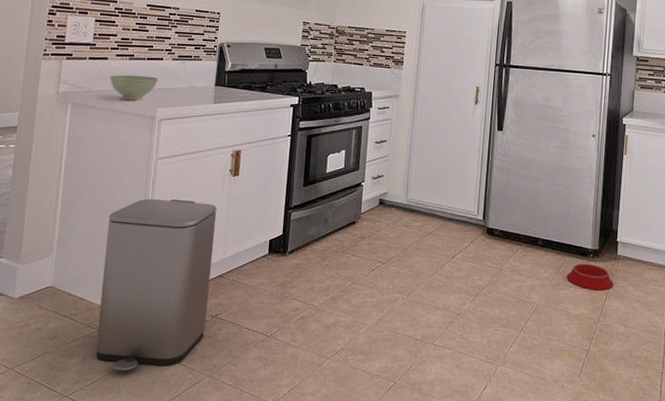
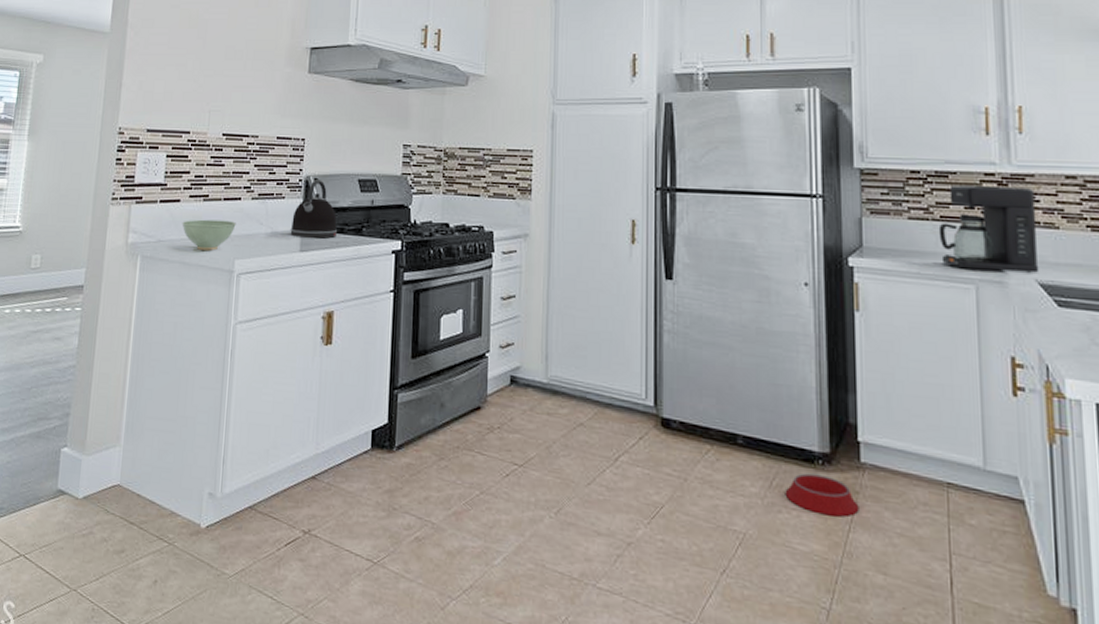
pedal bin: present [96,198,217,372] -> none [168,374,307,601]
kettle: none [205,45,247,94] -> present [290,178,338,239]

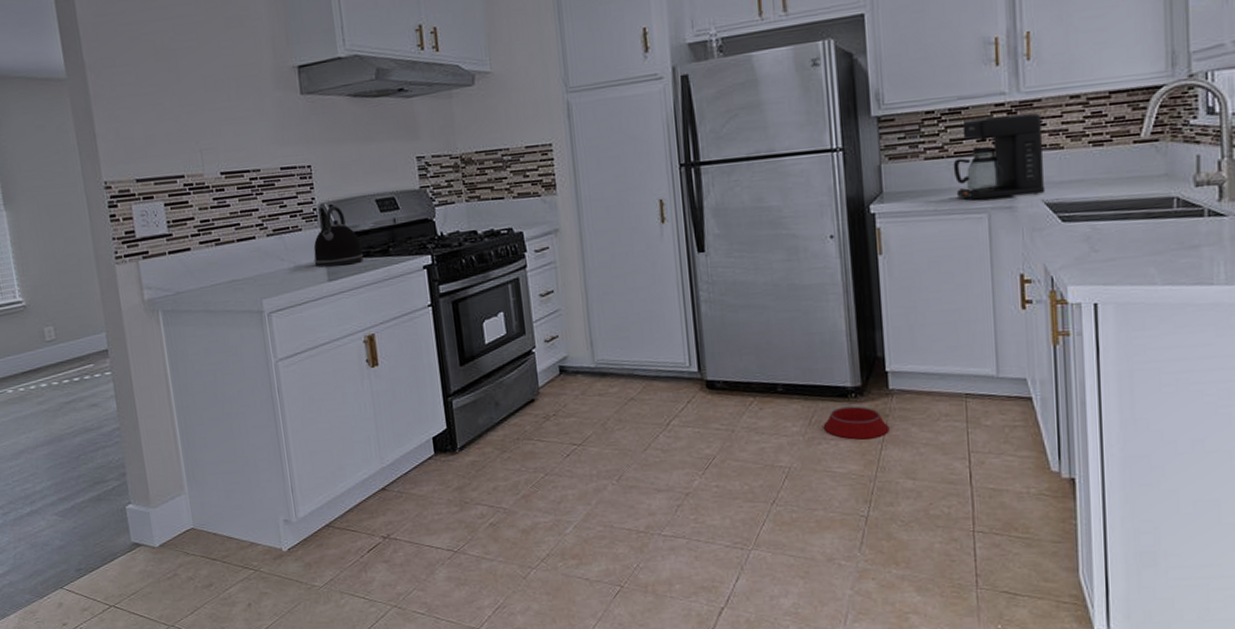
bowl: present [182,219,236,251] -> none [197,261,256,296]

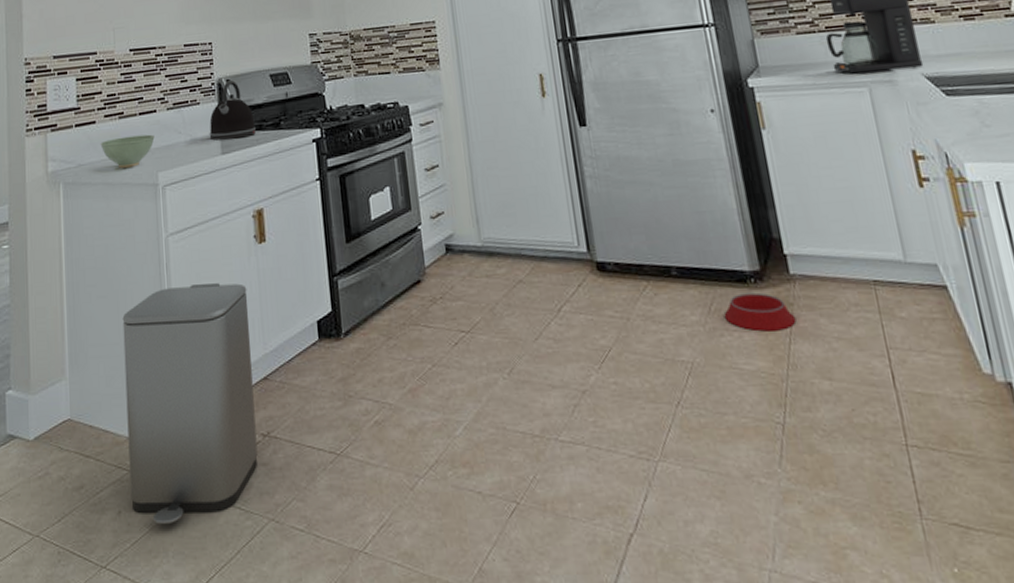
bowl: none [197,261,256,296] -> present [100,134,155,168]
pedal bin: none [237,405,379,614] -> present [122,283,258,525]

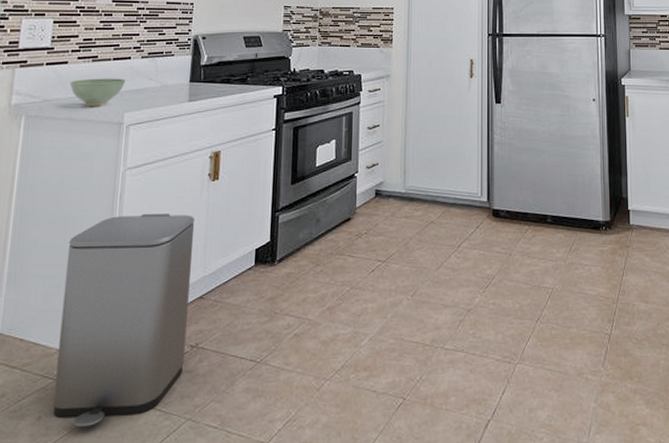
kettle: present [209,79,257,141] -> none [179,37,225,89]
pet bowl: present [724,292,797,332] -> none [580,237,630,266]

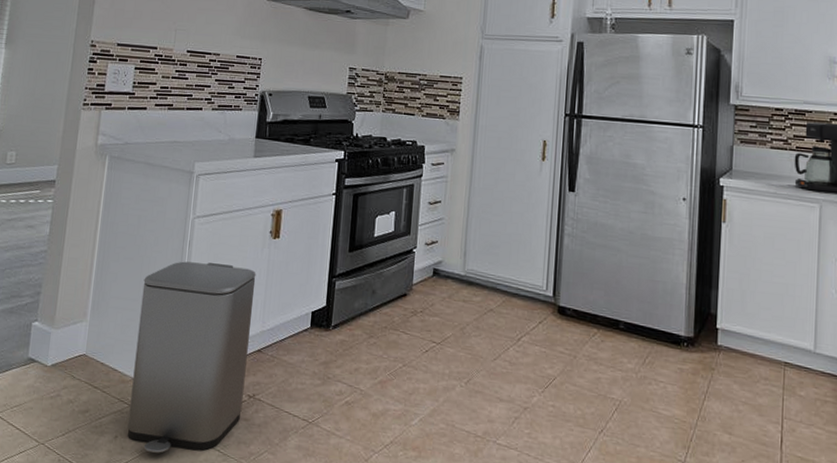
bowl: present [69,78,126,106] -> none [147,125,197,154]

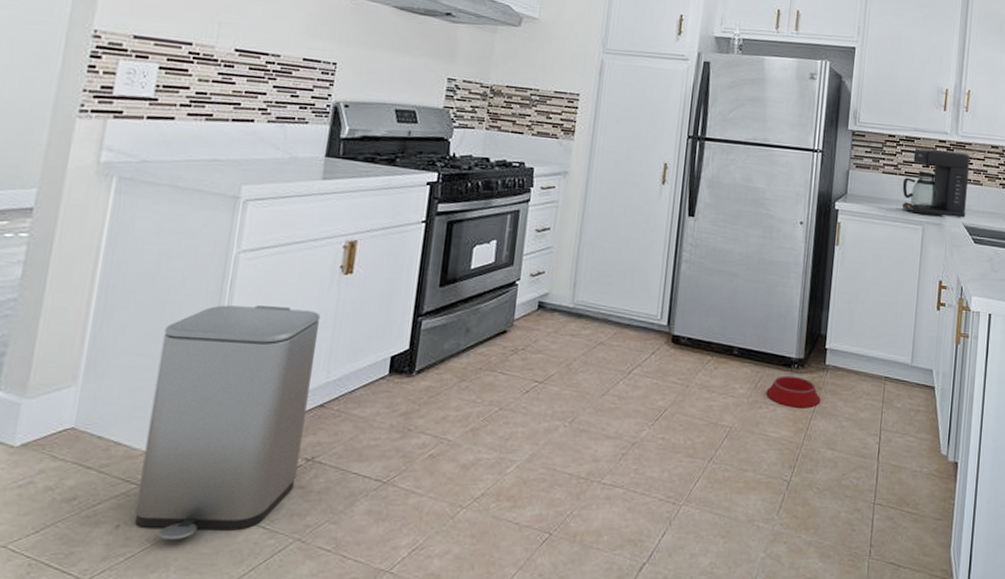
pet bowl: none [655,353,714,389] -> present [766,375,821,408]

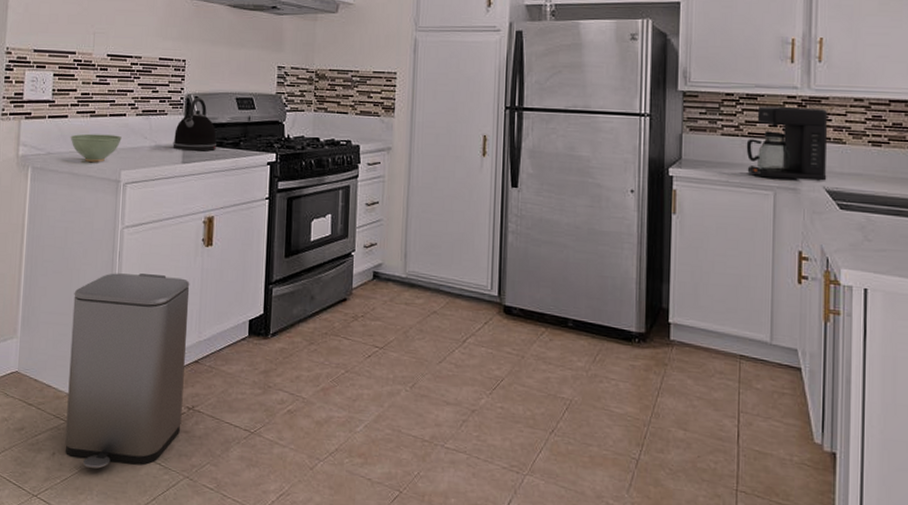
bowl: none [175,140,246,175] -> present [70,133,122,162]
kettle: none [311,105,368,167] -> present [172,97,217,152]
pet bowl: present [766,375,821,408] -> none [606,349,667,385]

